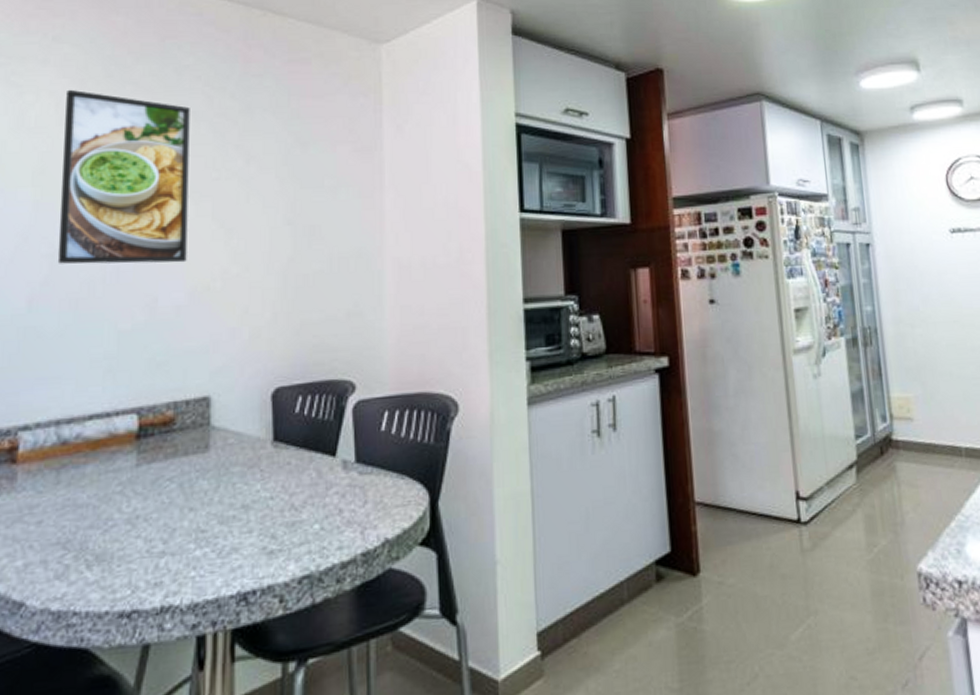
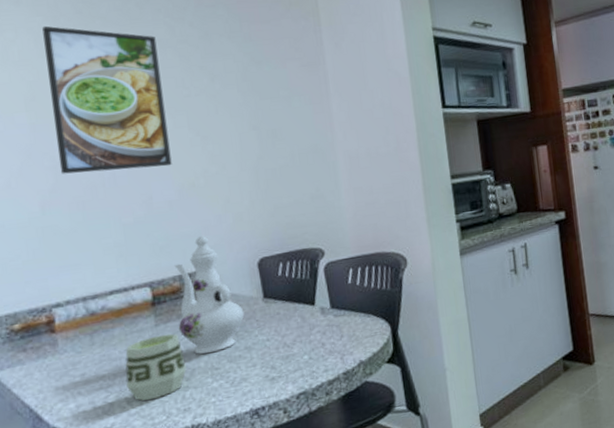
cup: none [89,477,166,567] -> present [125,333,187,401]
ewer: none [163,352,247,510] -> present [174,235,245,354]

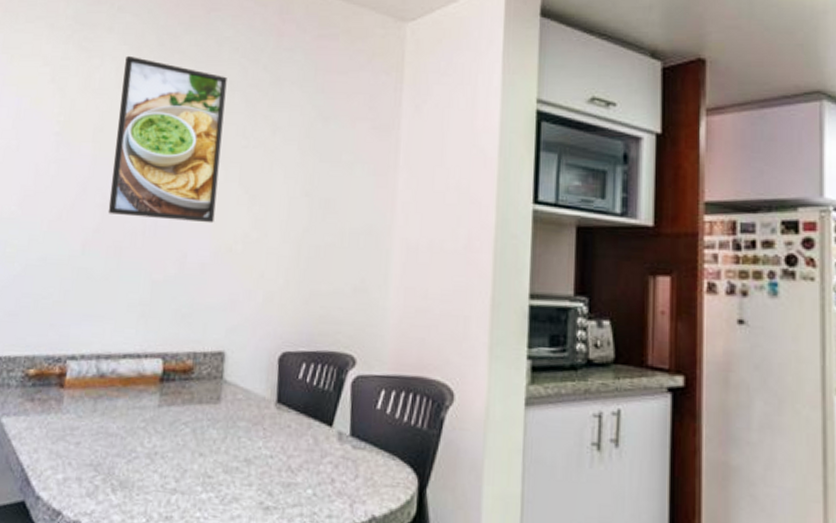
cup: present [125,333,187,401] -> none [115,418,180,494]
ewer: present [174,235,245,354] -> none [180,310,253,456]

